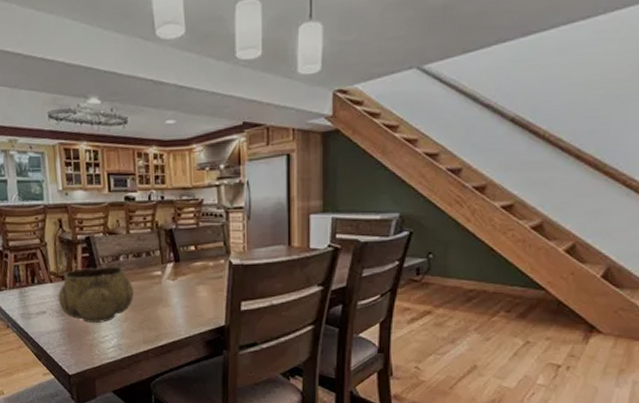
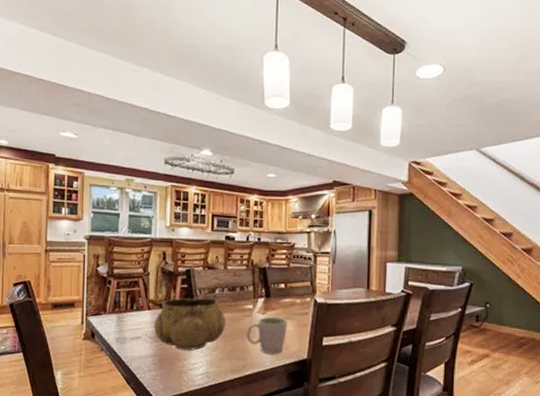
mug: none [157,282,201,323] -> present [246,316,287,355]

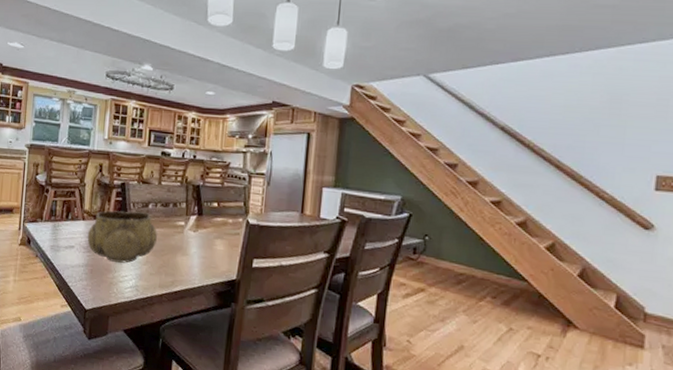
mug: present [246,316,287,355] -> none [176,235,218,273]

